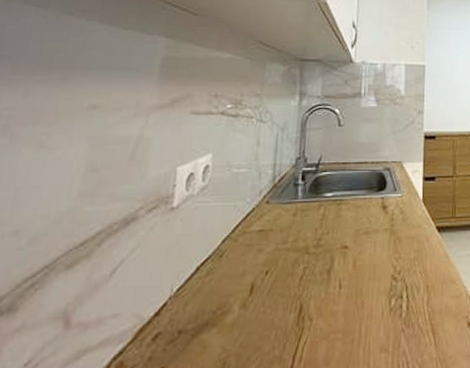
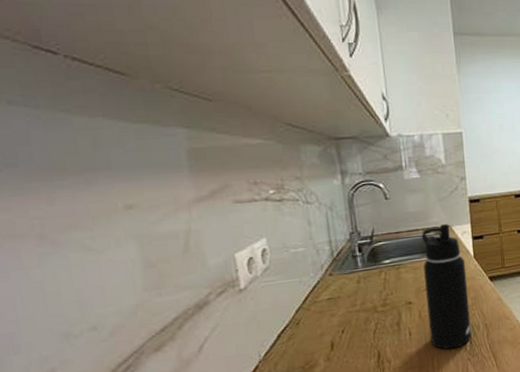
water bottle: none [362,158,413,313] -> present [421,223,472,349]

